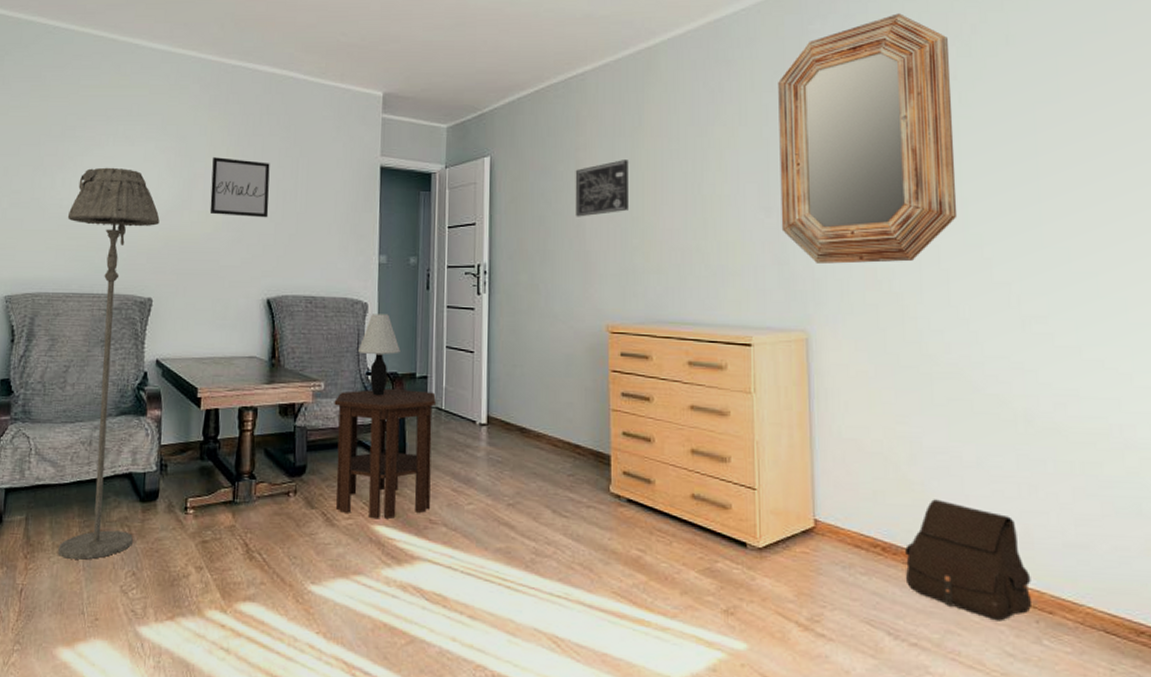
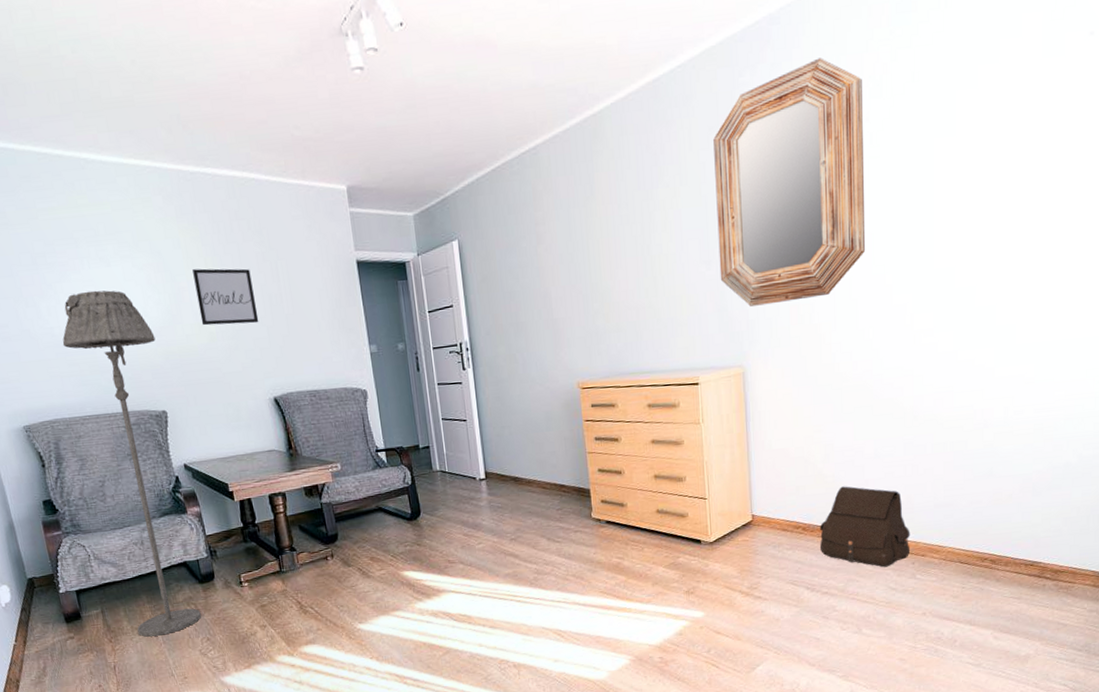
side table: present [334,389,436,519] -> none [351,459,447,567]
table lamp: present [358,314,400,396] -> none [365,397,403,469]
wall art: present [575,160,628,217] -> none [537,229,588,289]

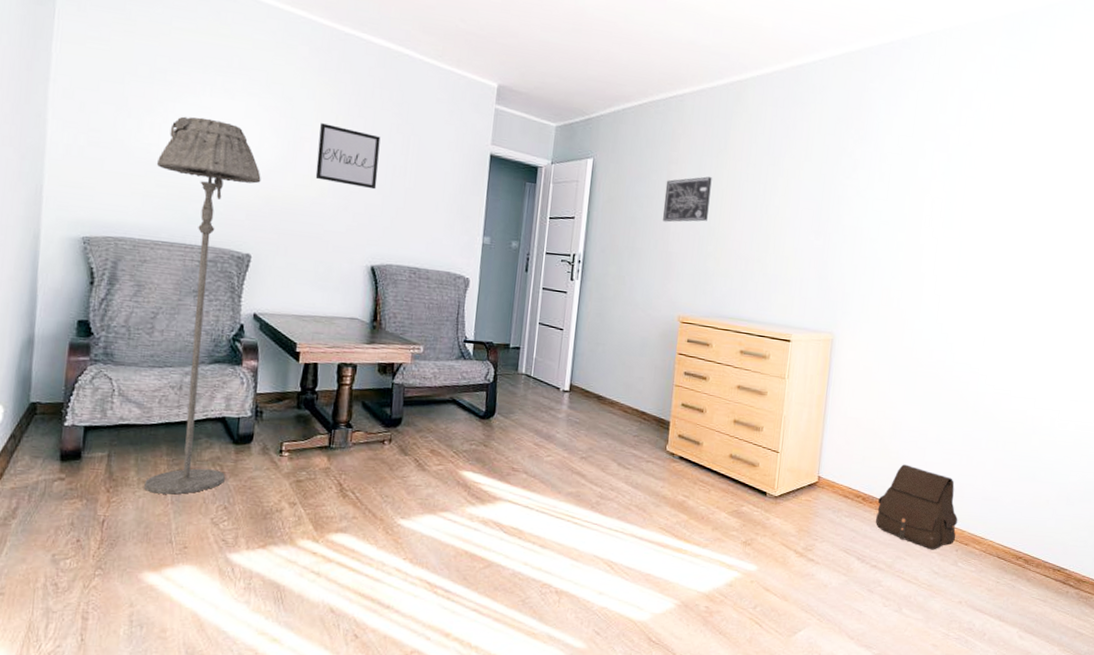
wall art: none [537,229,588,289] -> present [663,176,712,222]
home mirror: present [713,57,866,307] -> none [825,84,970,286]

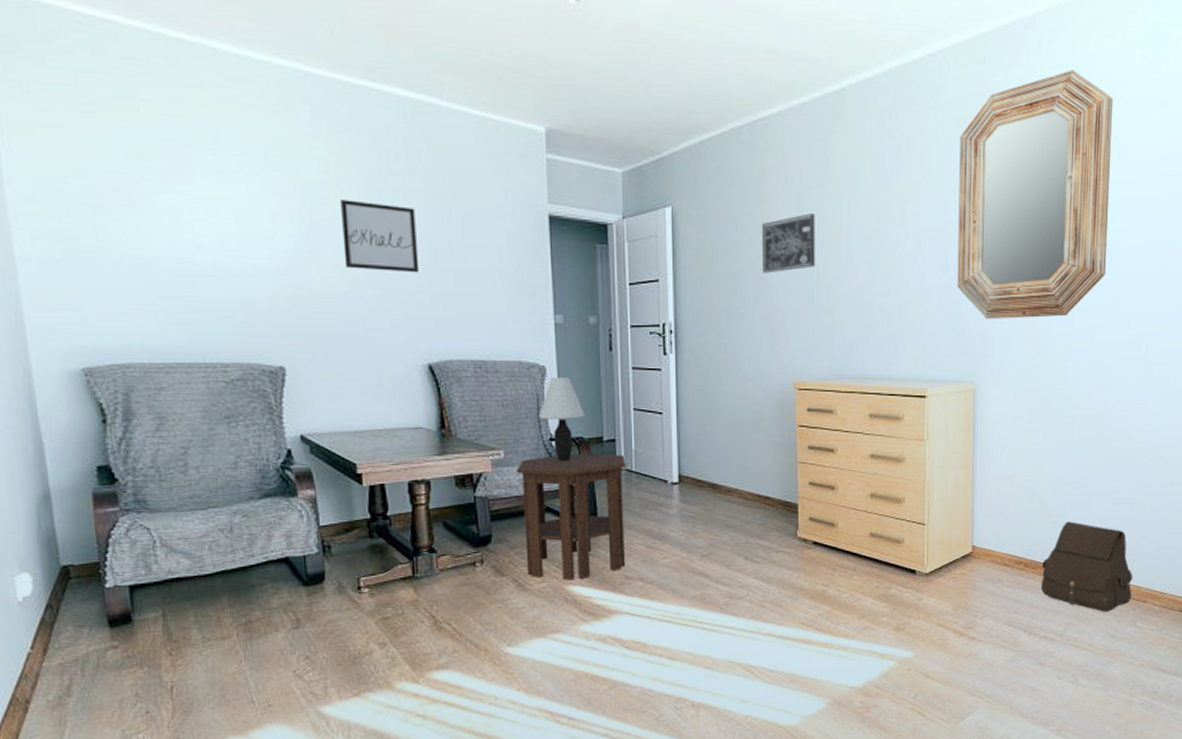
floor lamp: present [144,116,261,495] -> none [152,209,301,651]
side table: none [428,355,526,466] -> present [516,454,626,580]
table lamp: none [458,289,497,362] -> present [539,377,585,462]
home mirror: none [825,84,970,286] -> present [957,70,1113,319]

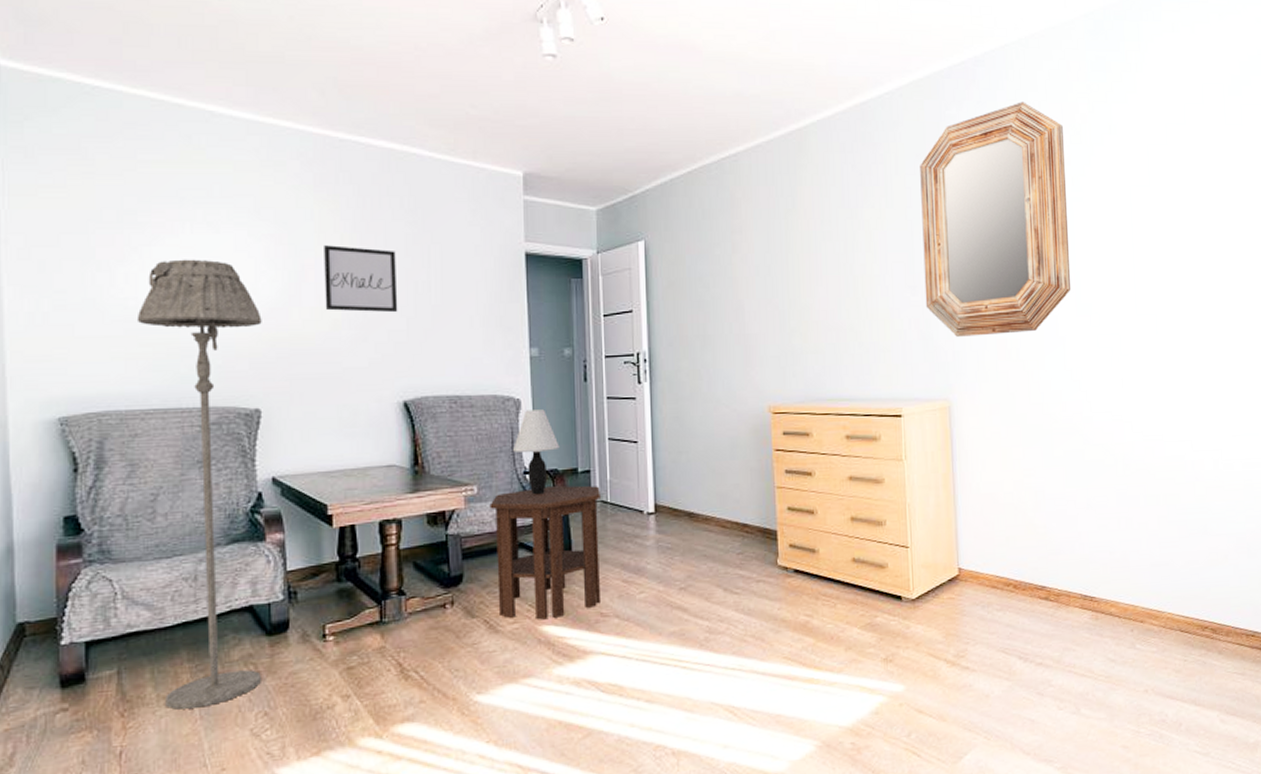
floor lamp: none [152,209,301,651] -> present [136,259,262,710]
wall art: present [761,213,815,274] -> none [732,242,785,301]
satchel: present [1040,521,1133,612] -> none [1032,538,1128,635]

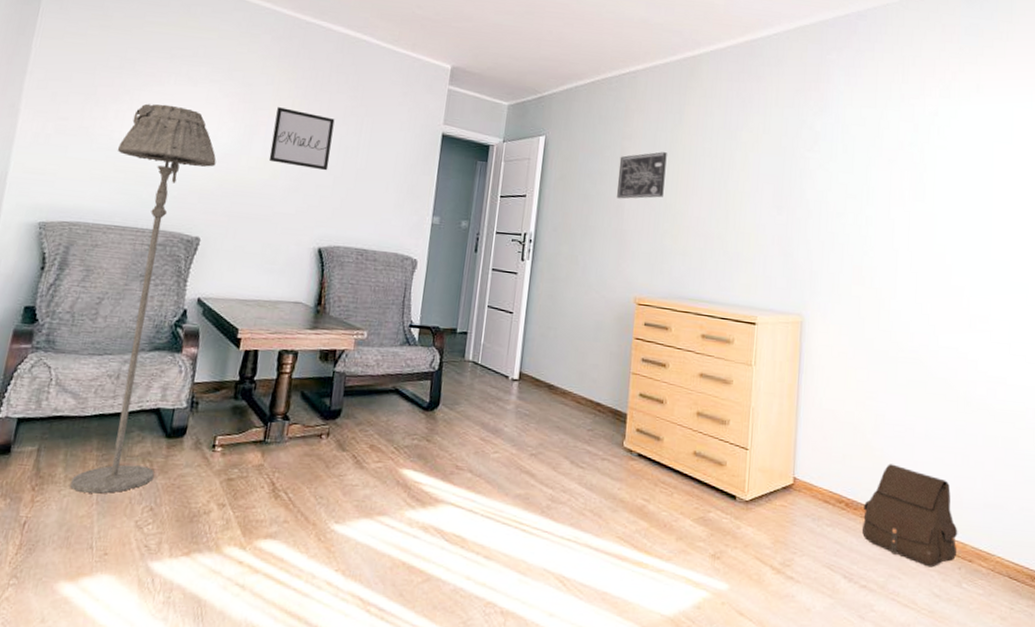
side table: present [489,485,601,620] -> none [367,341,474,464]
table lamp: present [513,409,560,495] -> none [404,270,444,348]
wall art: none [732,242,785,301] -> present [617,152,667,199]
home mirror: present [920,102,1072,337] -> none [789,55,934,263]
satchel: none [1032,538,1128,635] -> present [861,464,958,568]

